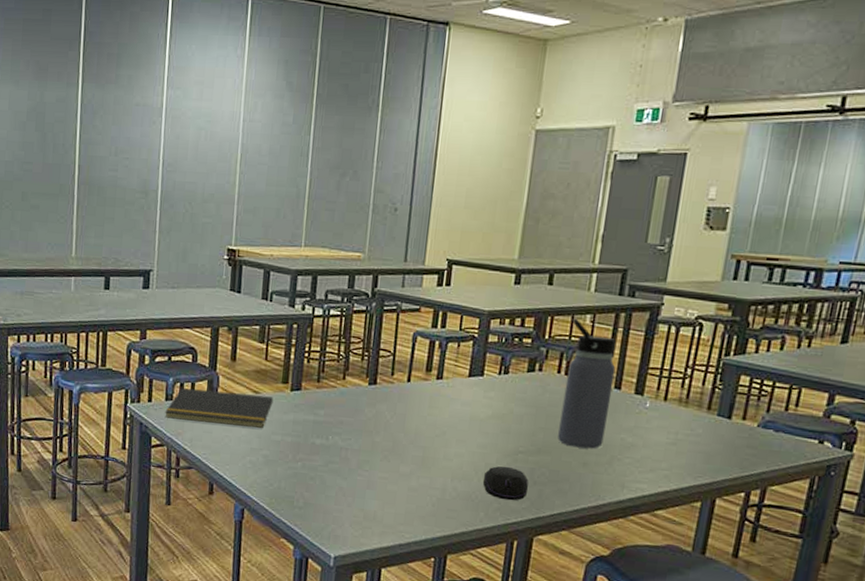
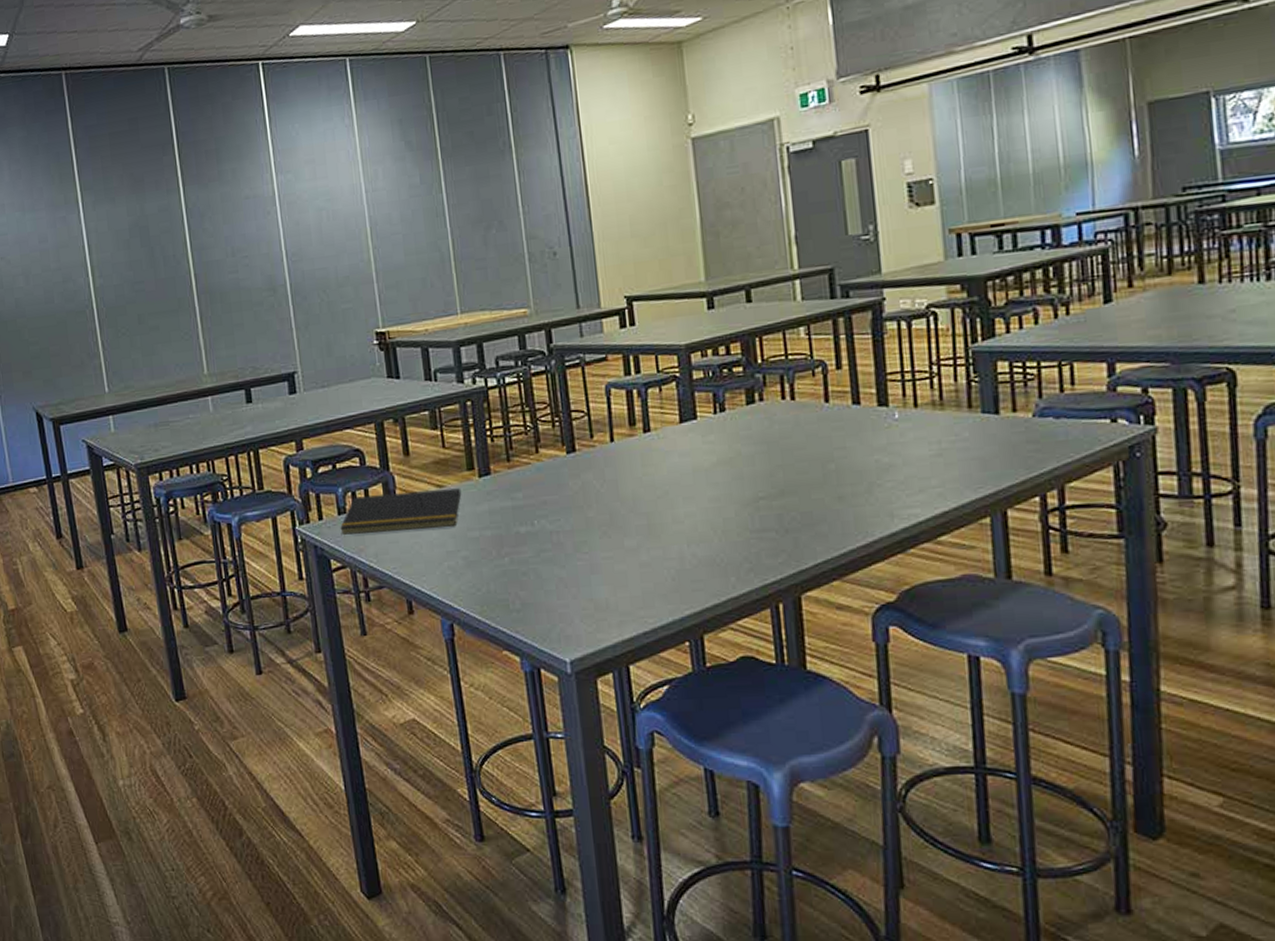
computer mouse: present [483,466,529,501] -> none [725,517,780,558]
water bottle: present [558,318,616,449] -> none [784,333,856,481]

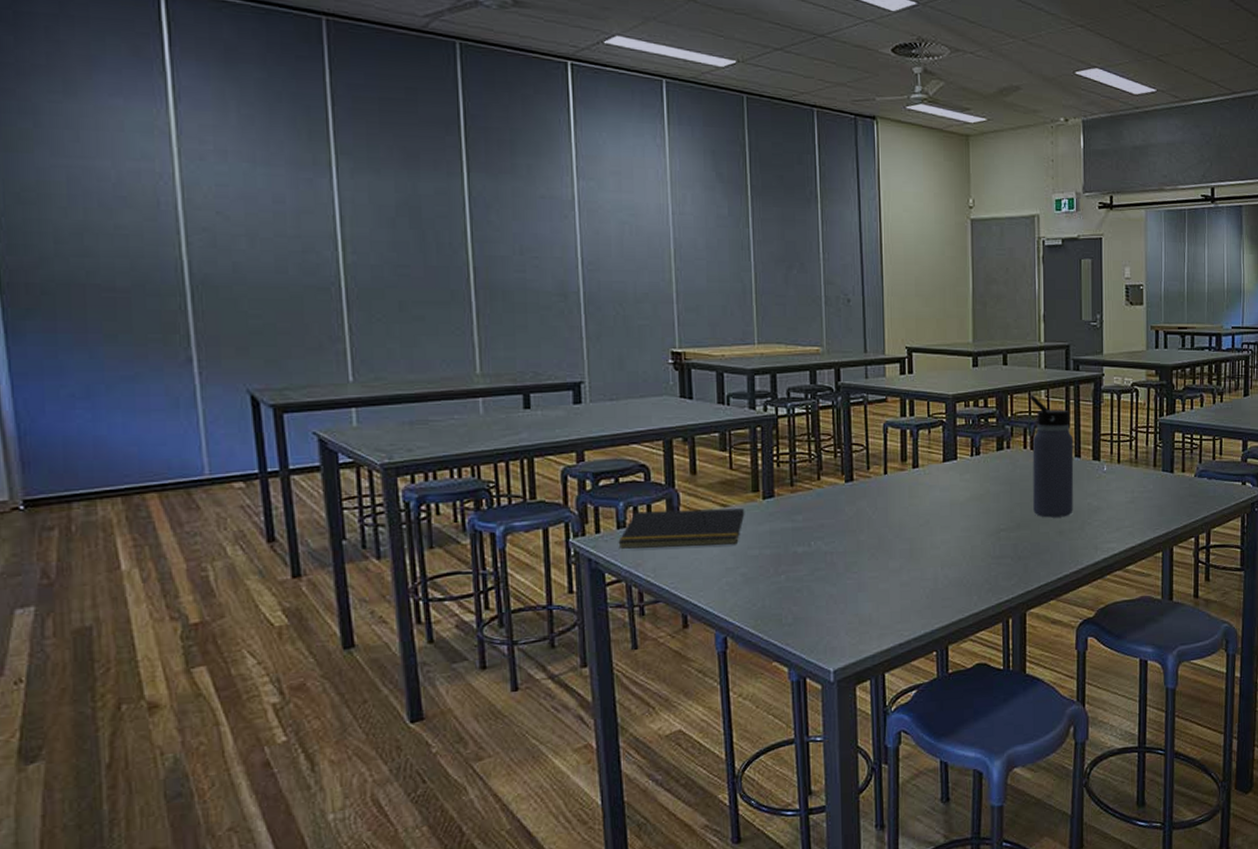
water bottle: none [784,333,856,481] -> present [1029,394,1074,518]

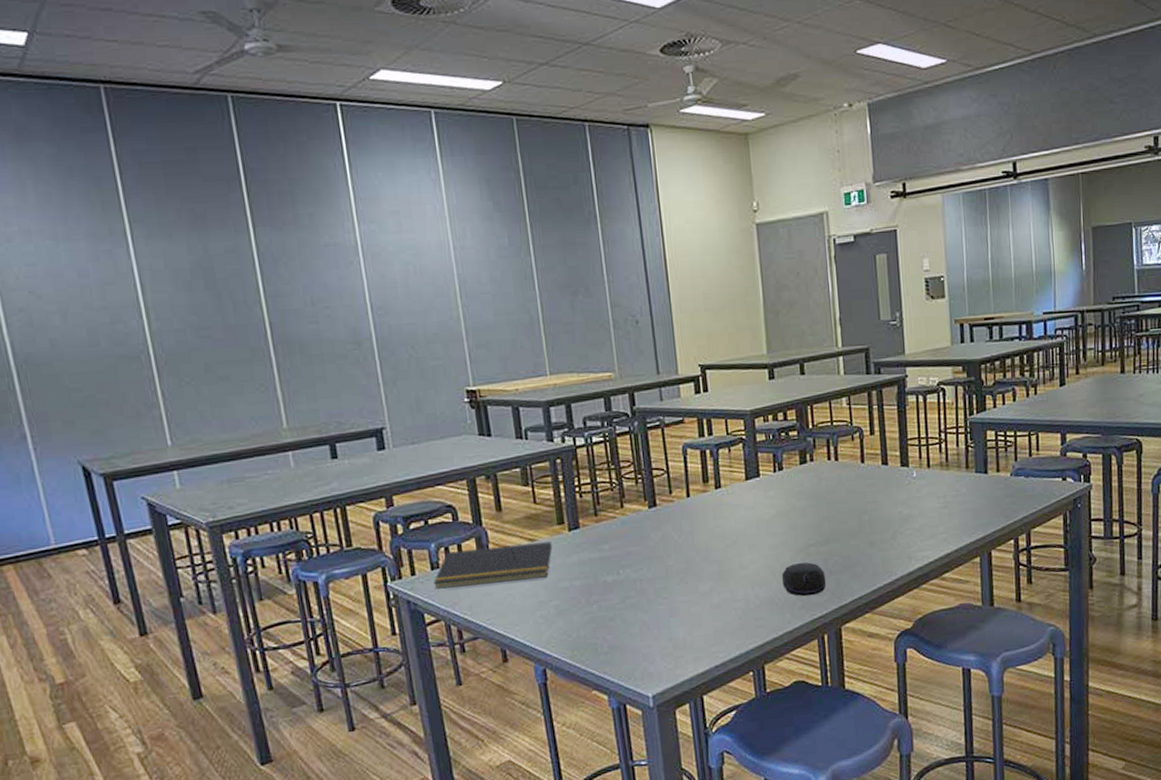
computer mouse: none [972,546,1014,580] -> present [782,562,826,597]
water bottle: present [1029,394,1074,518] -> none [830,403,884,530]

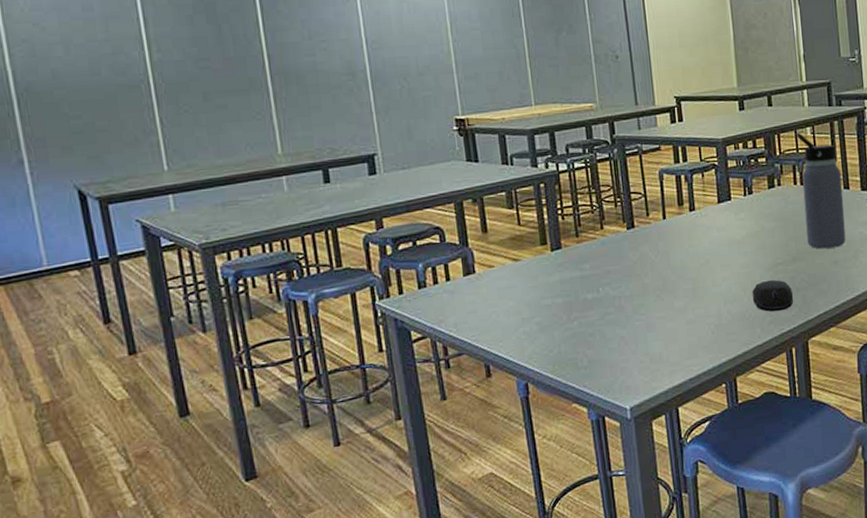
notepad: present [433,541,553,589] -> none [420,261,536,308]
water bottle: none [830,403,884,530] -> present [795,132,846,249]

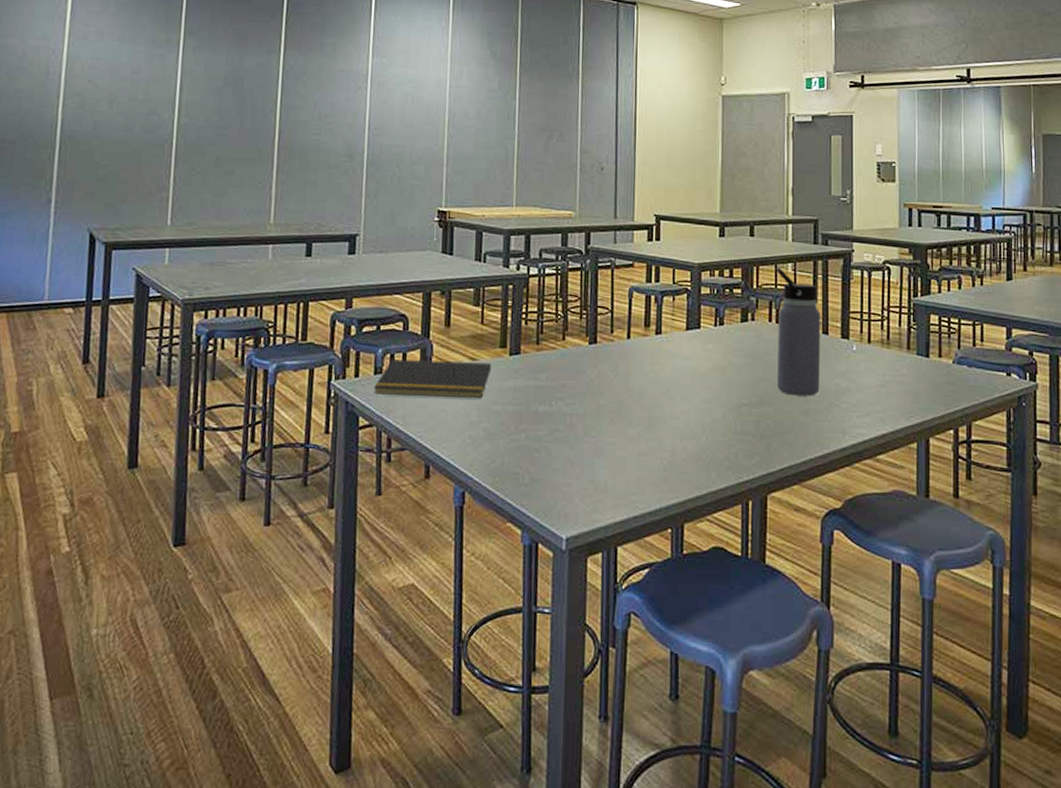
notepad: none [420,261,536,308] -> present [373,359,492,399]
computer mouse: present [752,279,793,312] -> none [712,420,755,458]

